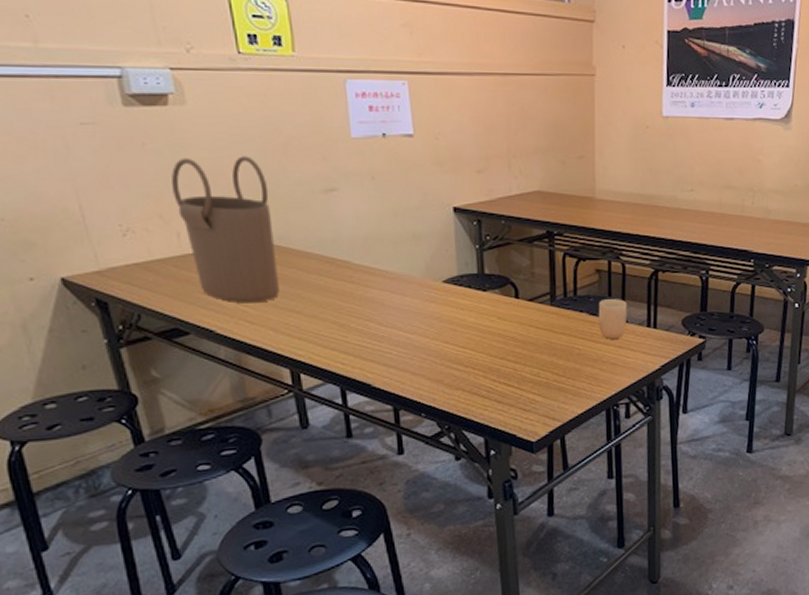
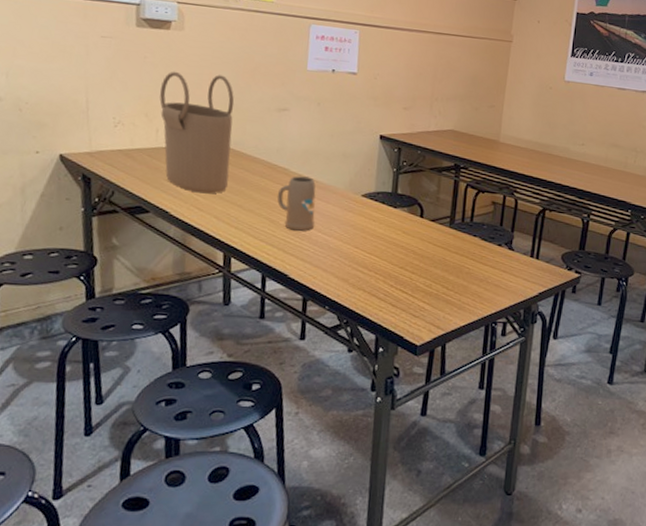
beer mug: none [341,267,393,333] -> present [277,176,316,231]
cup: present [598,299,628,339] -> none [488,228,515,264]

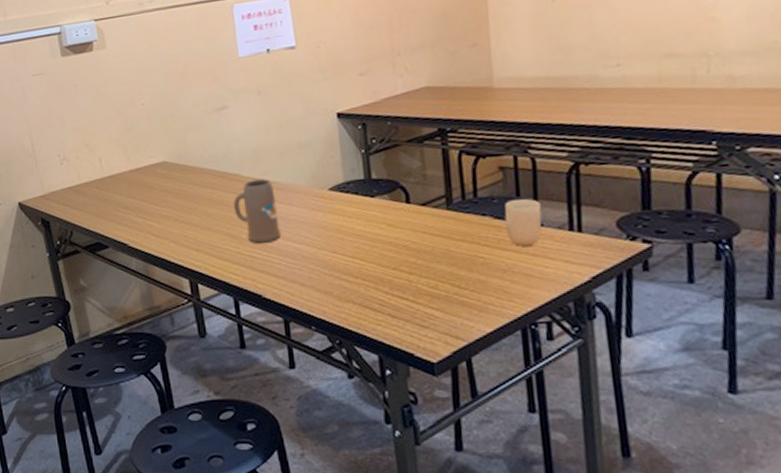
shopping bag: present [159,71,235,194] -> none [95,85,179,218]
cup: none [488,228,515,264] -> present [504,199,543,246]

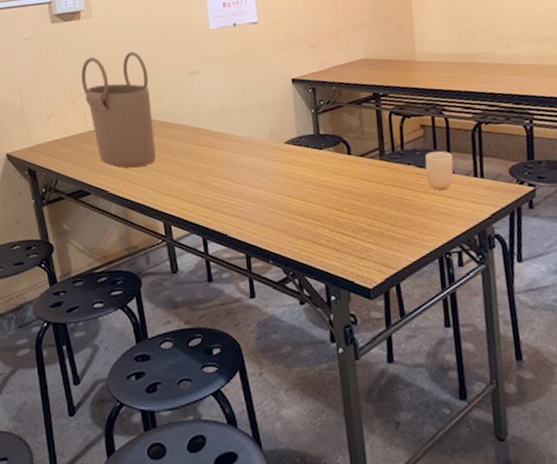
shopping bag: none [95,85,179,218] -> present [81,51,156,168]
beer mug: present [233,179,282,243] -> none [203,133,245,189]

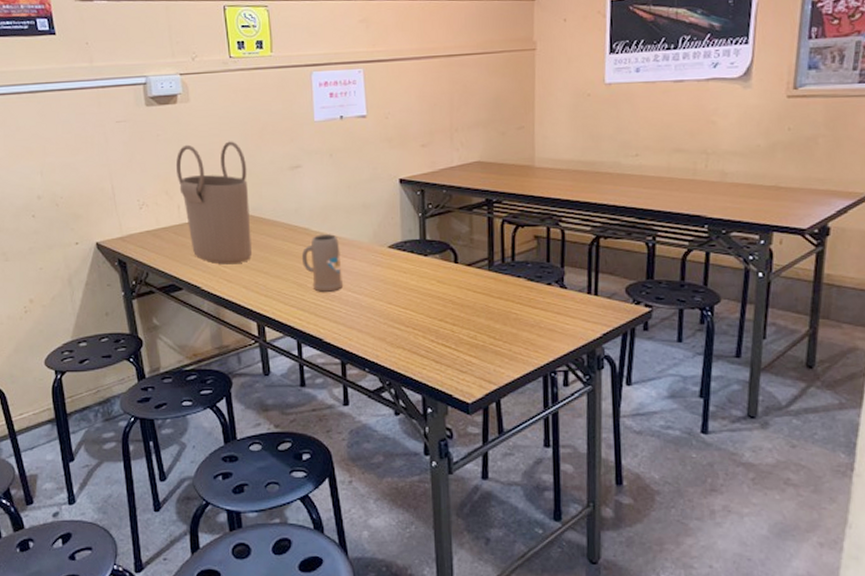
beer mug: none [203,133,245,189] -> present [301,234,344,292]
cup: present [424,151,454,190] -> none [536,265,567,305]

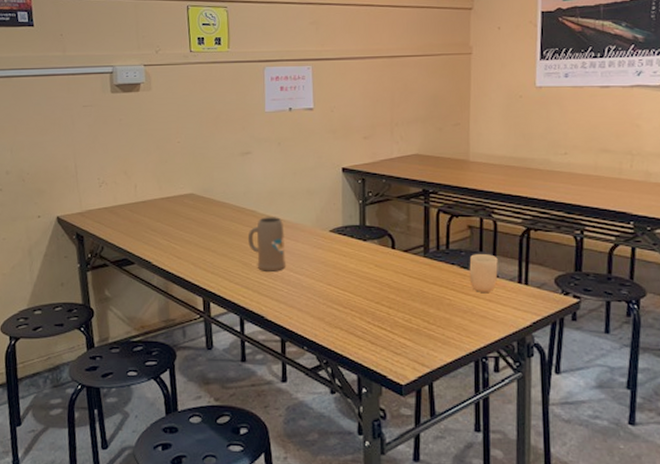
shopping bag: present [176,141,251,265] -> none [135,127,202,242]
cup: none [536,265,567,305] -> present [469,254,498,292]

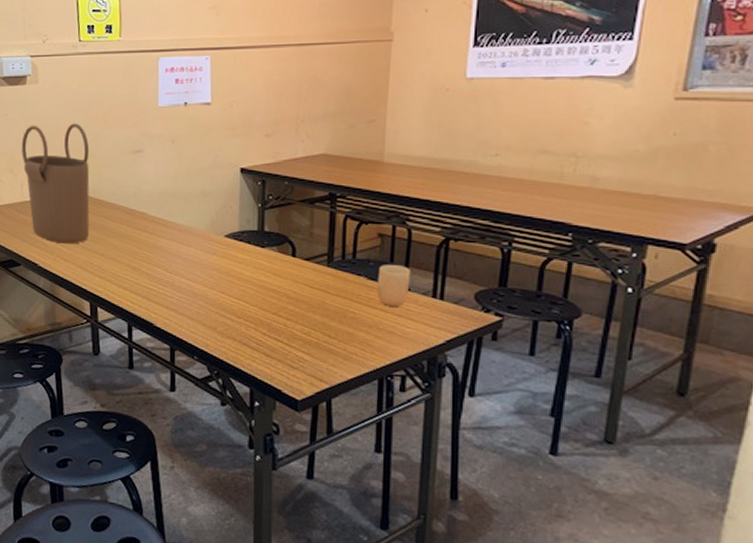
shopping bag: none [135,127,202,242] -> present [22,123,90,244]
beer mug: present [247,217,286,271] -> none [137,220,178,277]

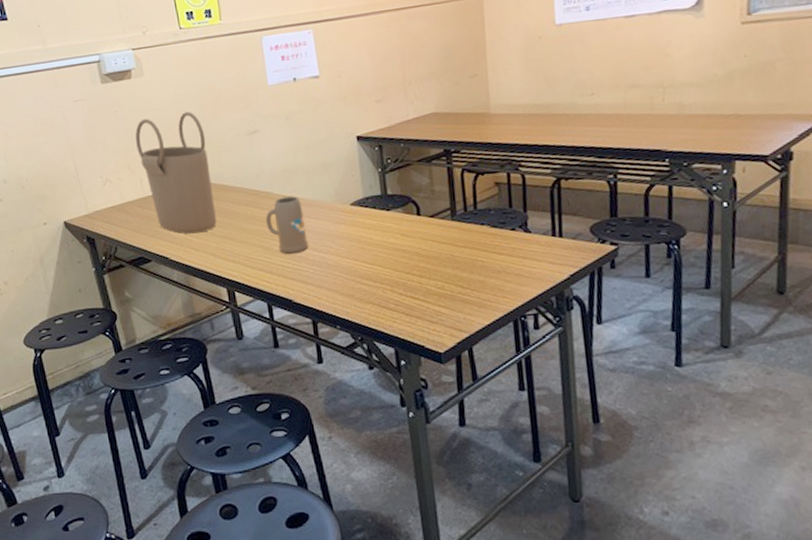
beer mug: none [137,220,178,277] -> present [265,196,309,254]
cup: present [377,265,411,307] -> none [499,210,531,251]

